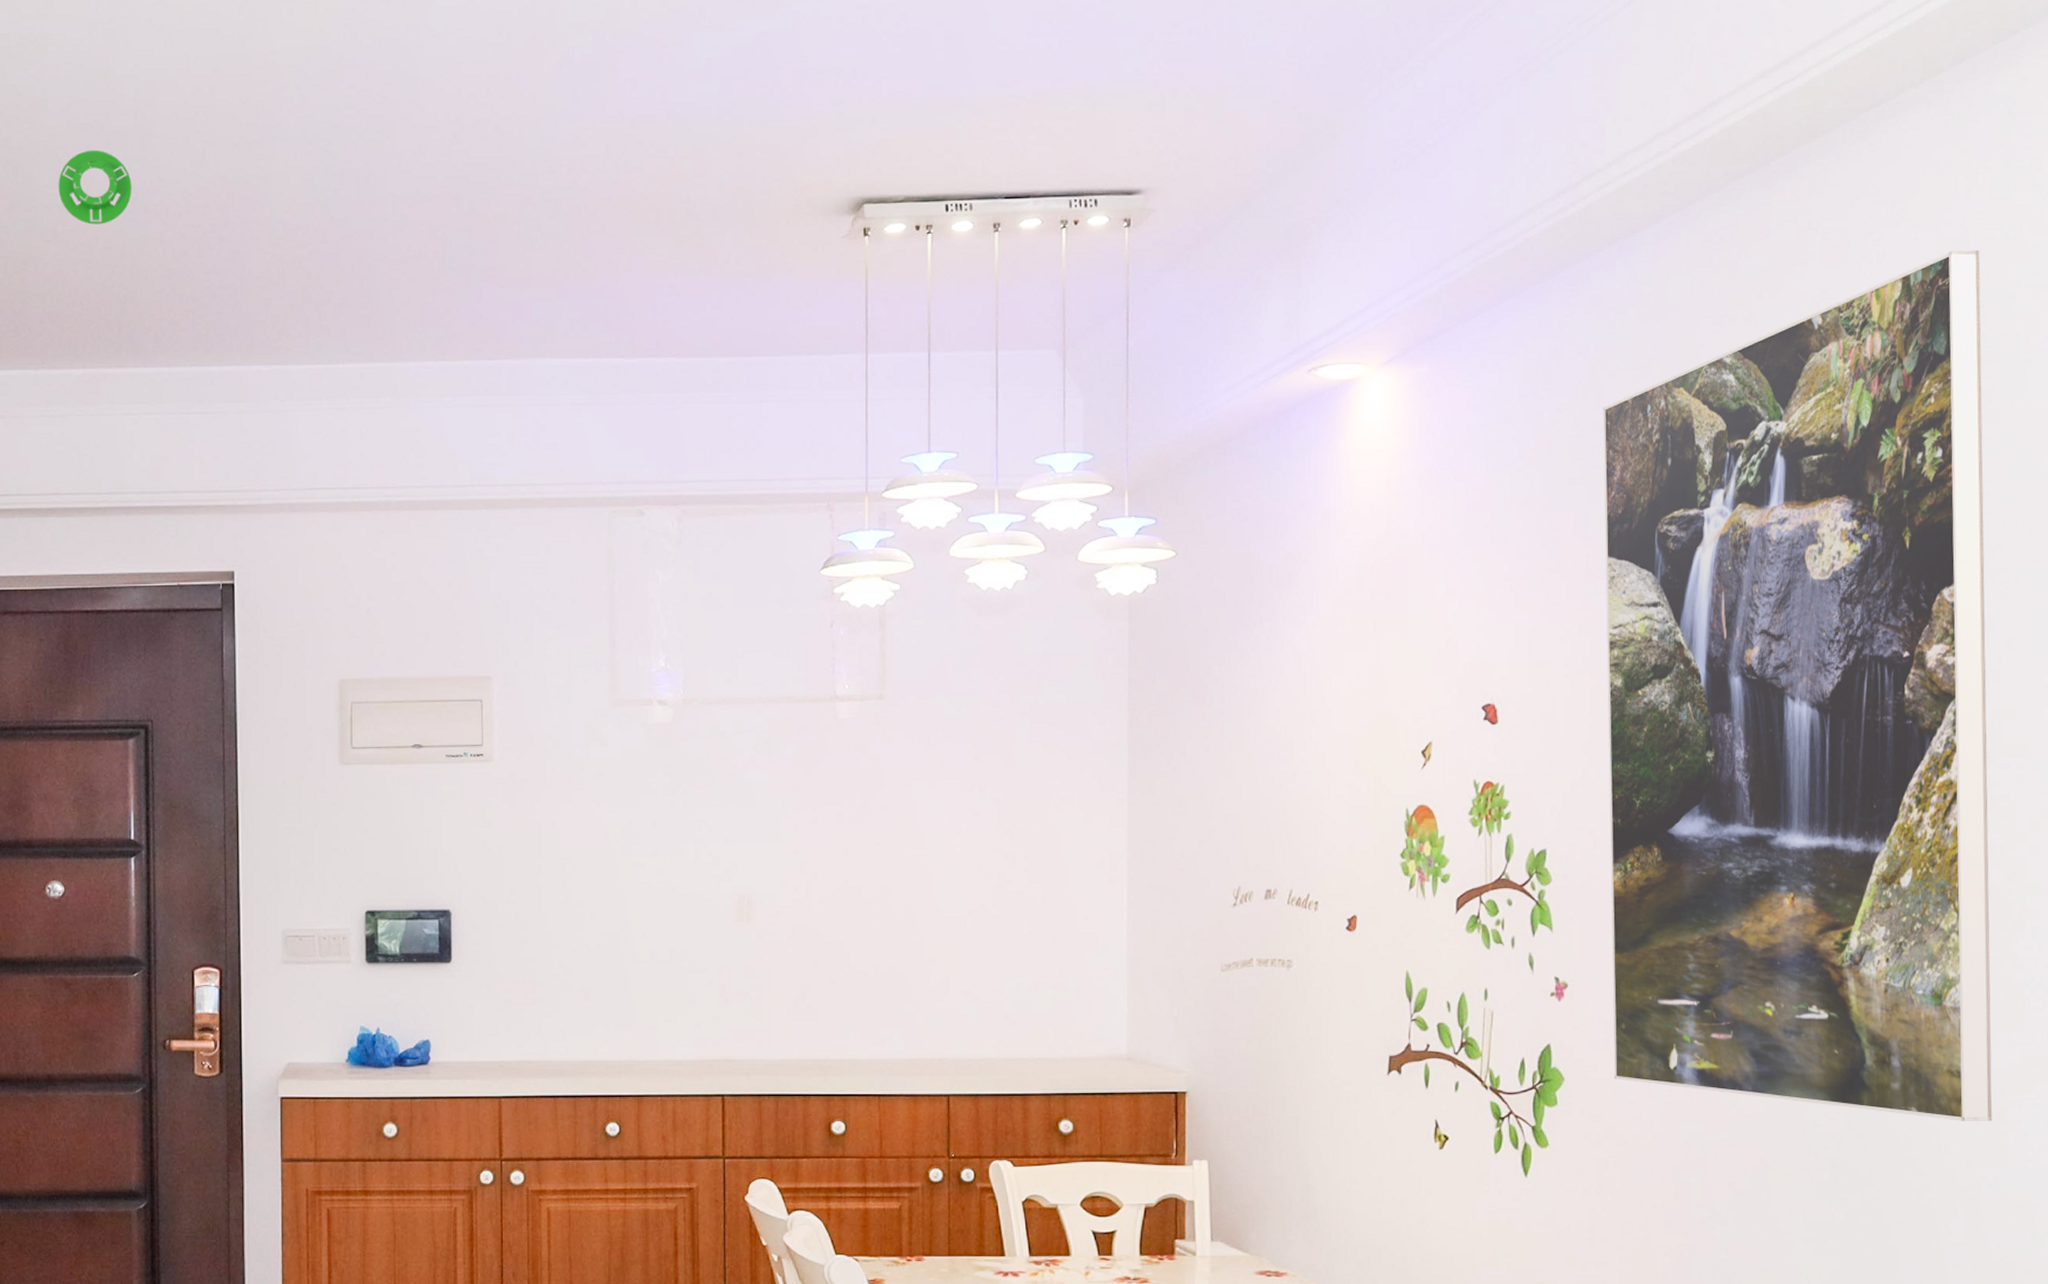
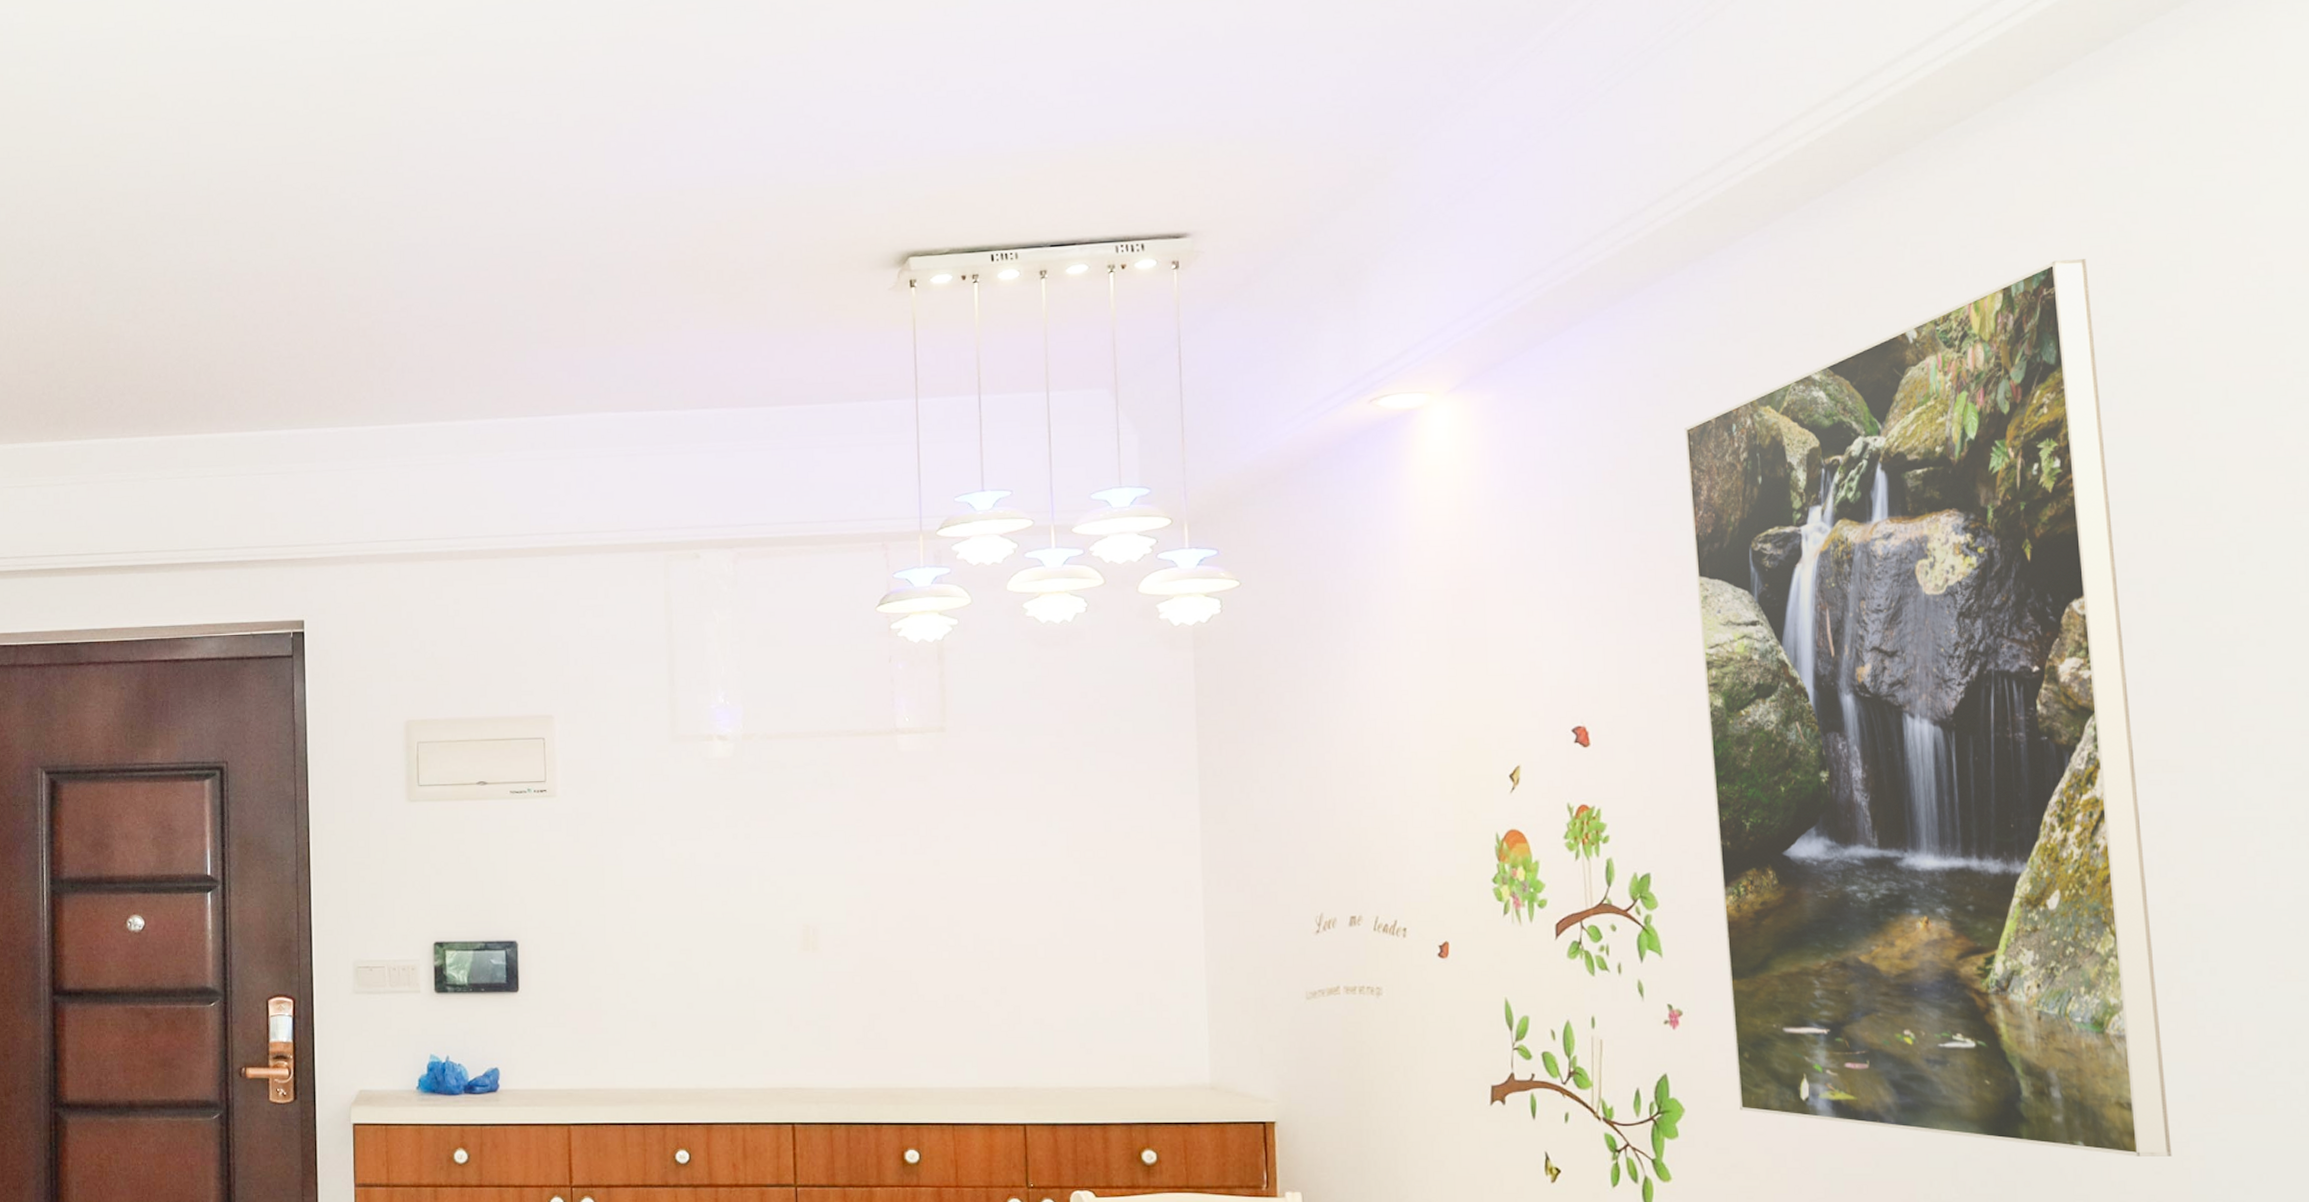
smoke detector: present [58,150,132,225] -> none [137,236,206,304]

